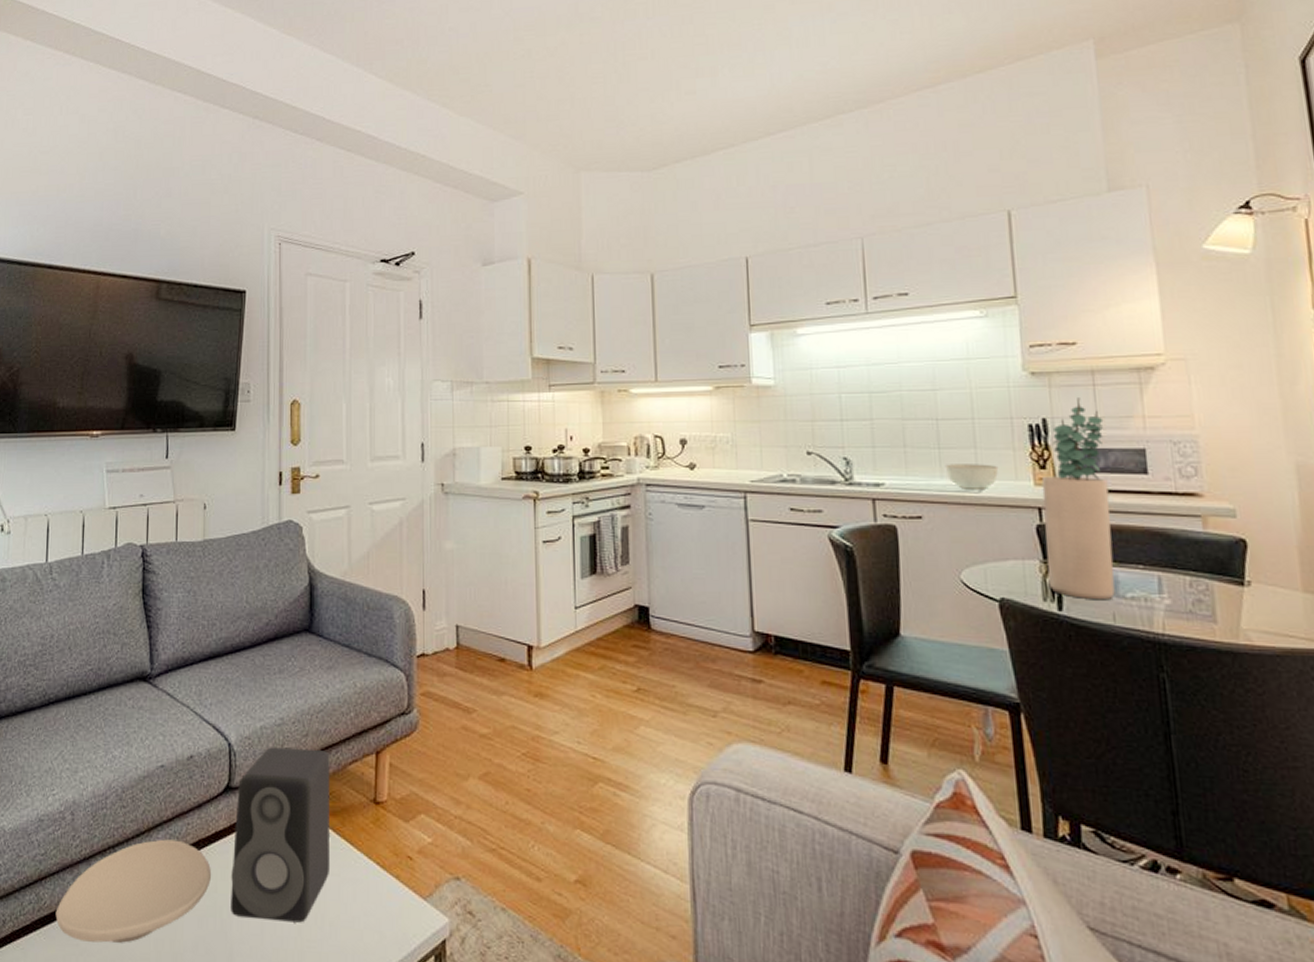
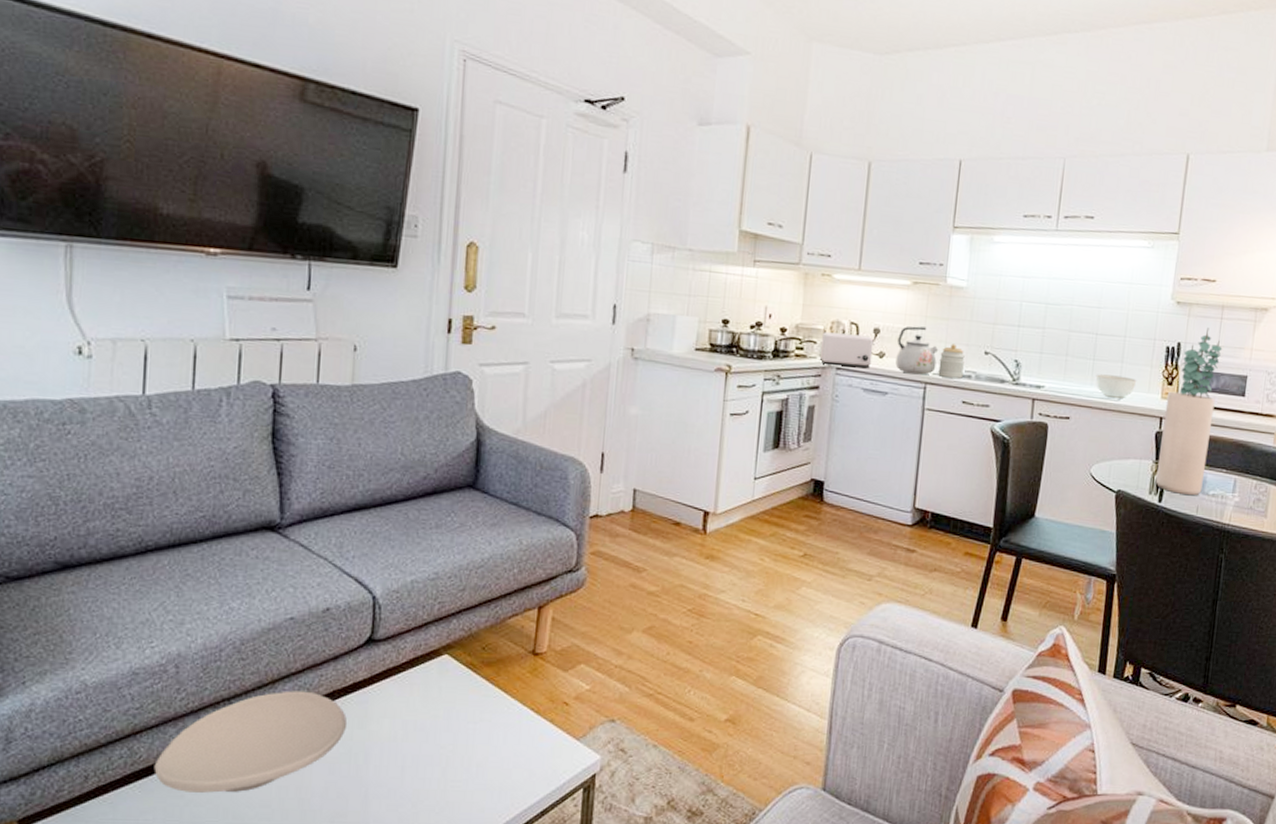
speaker: present [231,747,331,923] -> none [367,600,488,765]
toaster: none [626,448,683,483] -> present [819,332,875,369]
kettle: none [707,432,755,484] -> present [895,326,939,375]
jar: none [756,447,786,485] -> present [938,344,965,379]

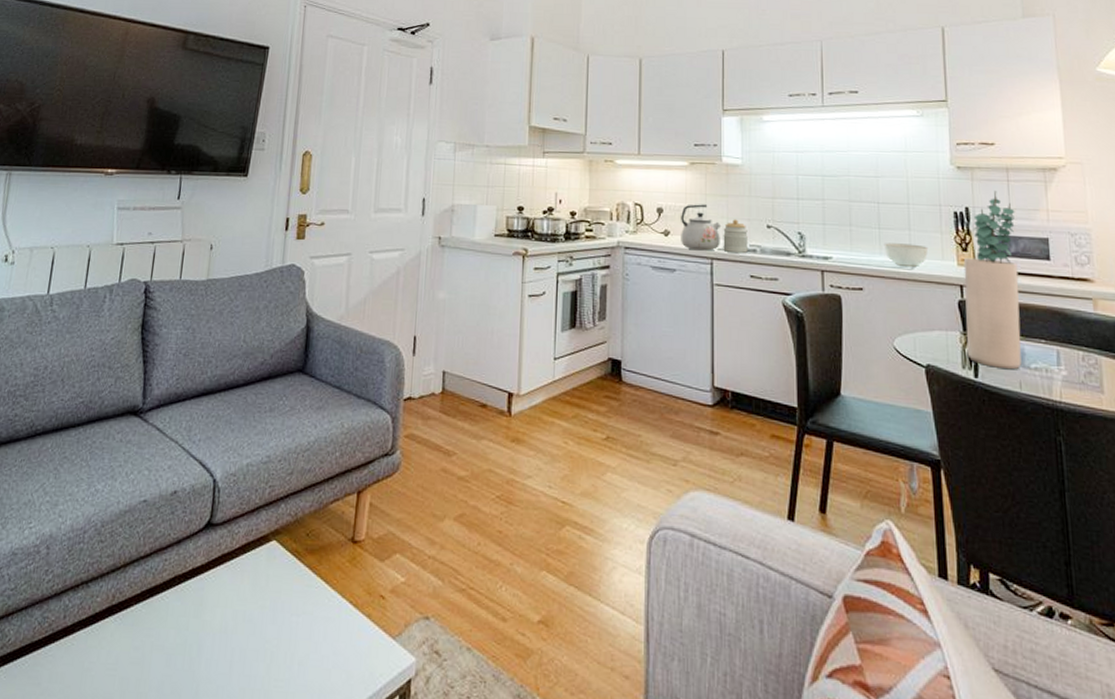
decorative bowl: present [154,690,348,793] -> none [18,575,185,682]
toaster: present [819,332,875,369] -> none [608,214,659,247]

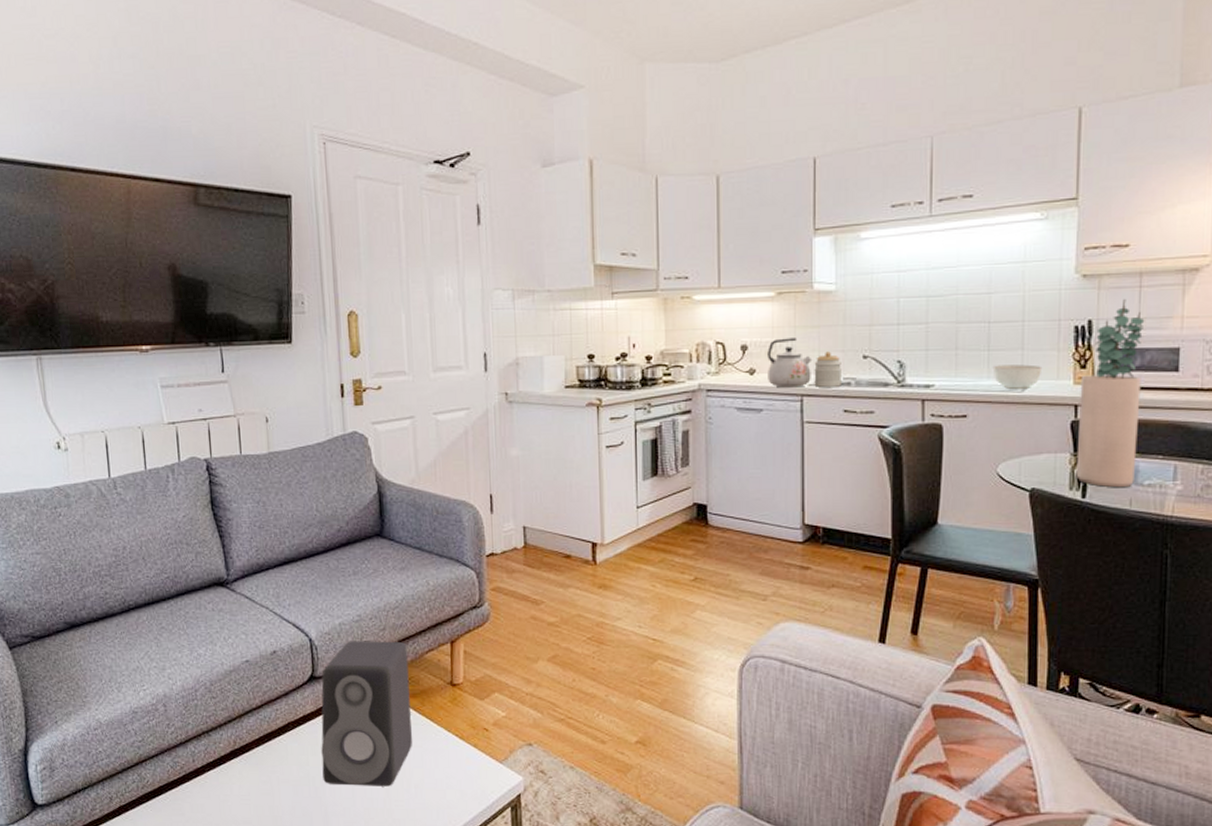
speaker: none [200,484,313,662] -> present [321,641,413,787]

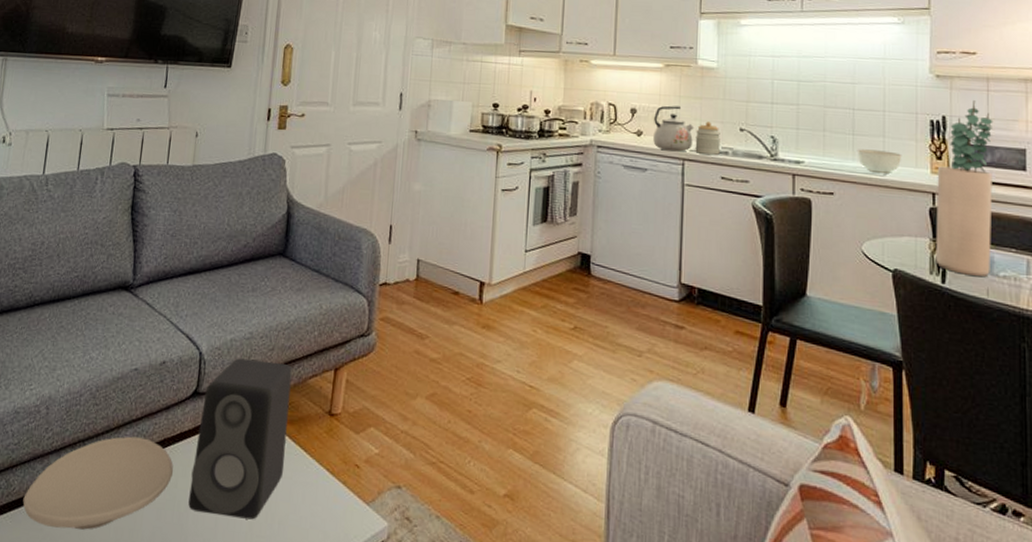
decorative bowl: none [159,723,303,811] -> present [23,436,174,530]

